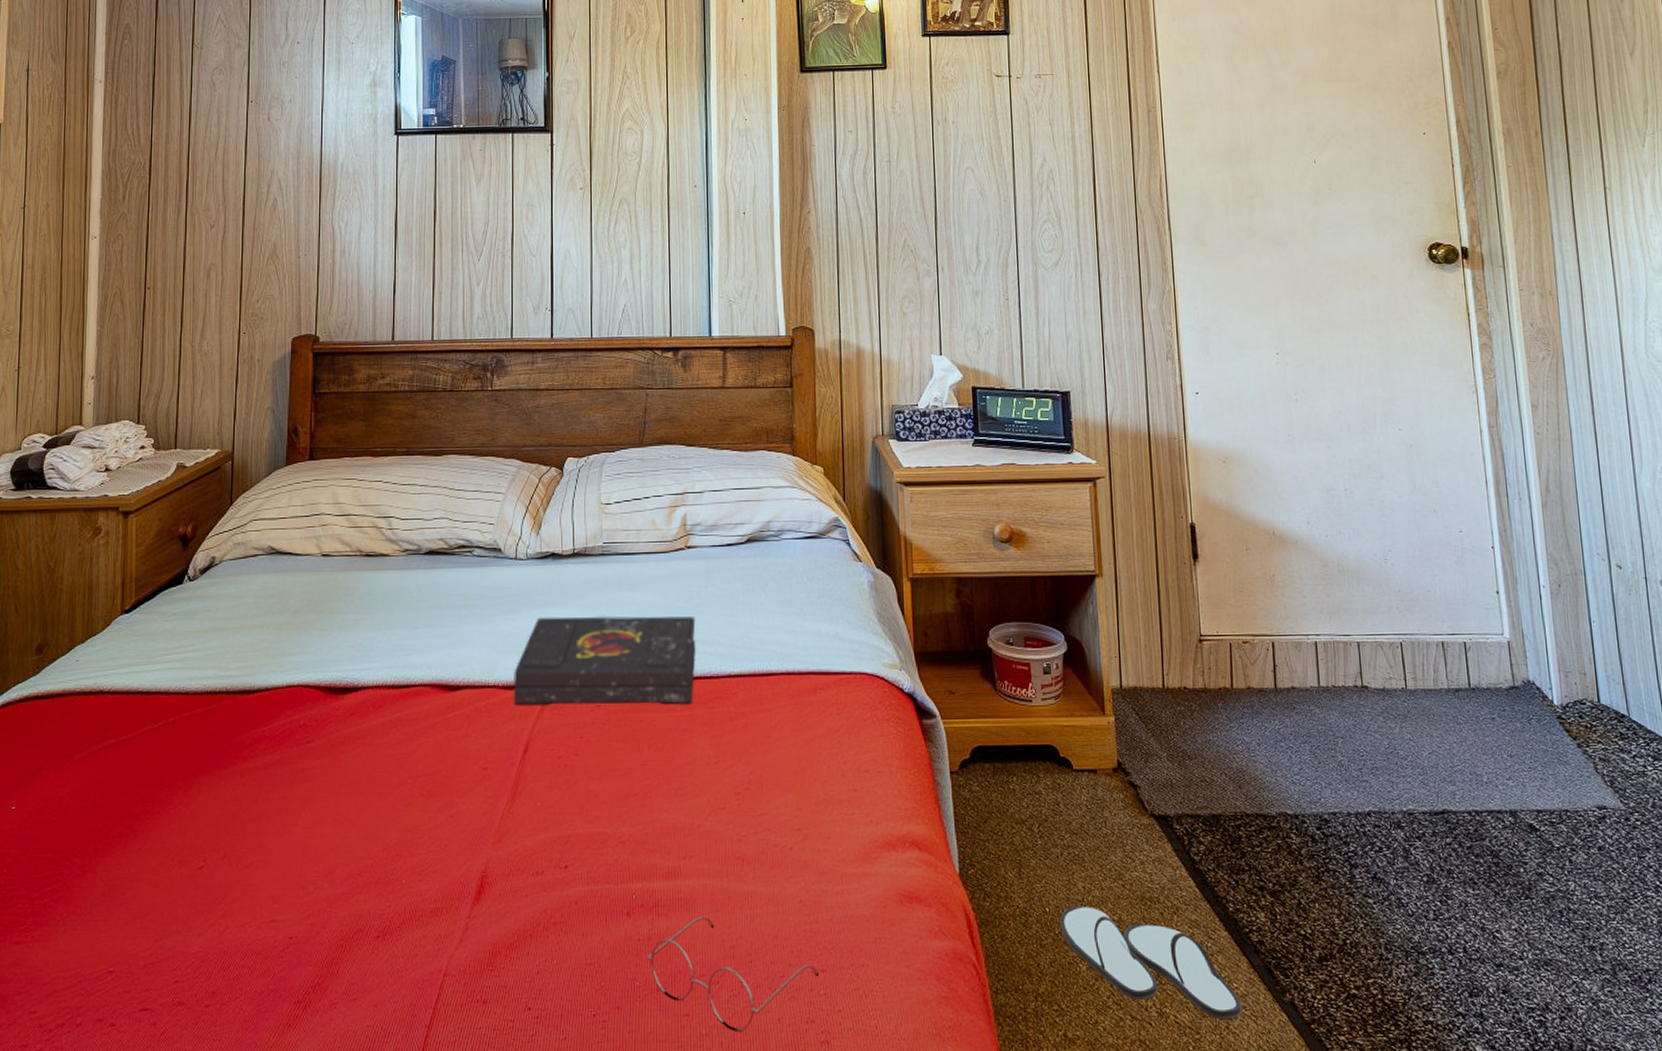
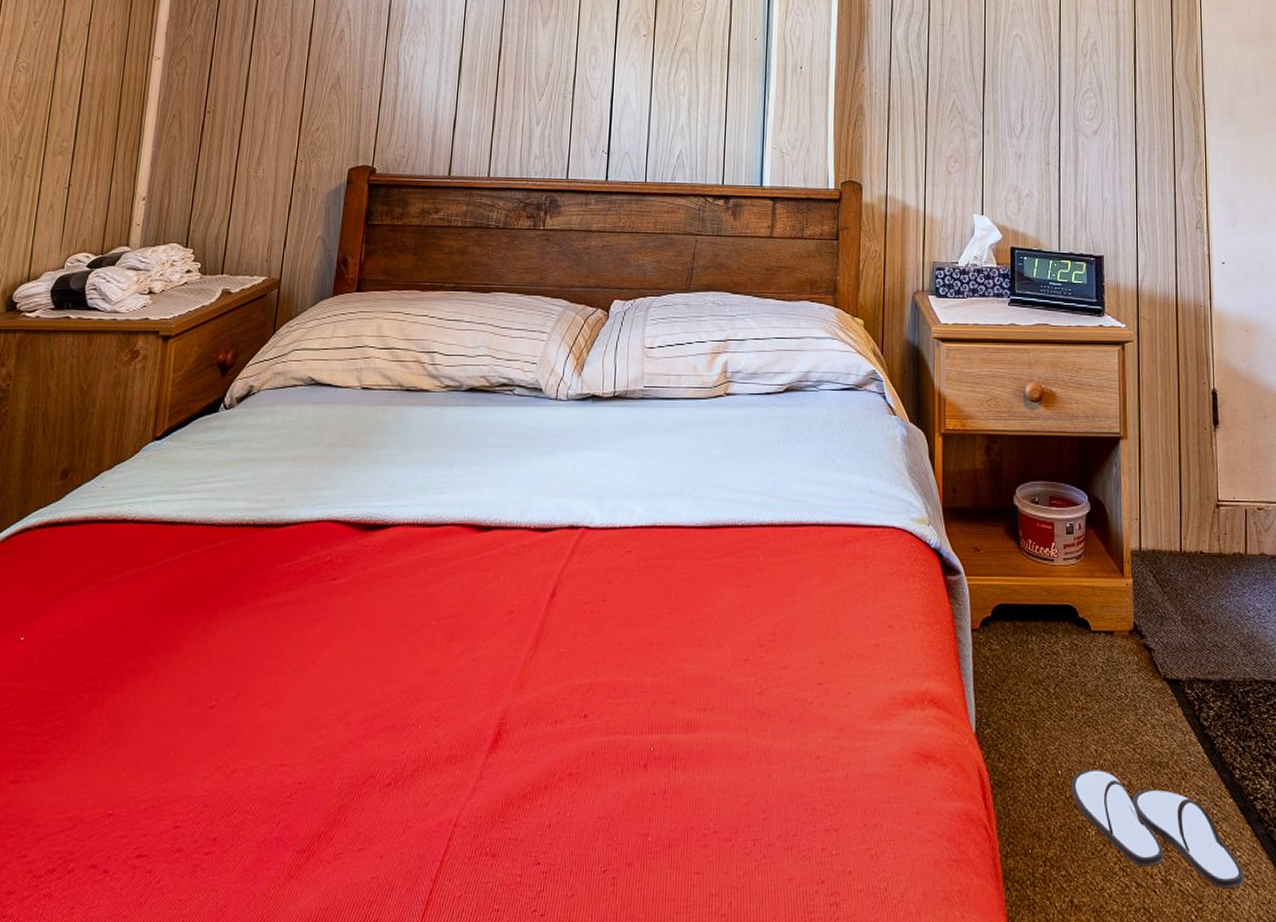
book: present [513,615,696,705] -> none [543,459,731,553]
eyeglasses: present [648,916,819,1033] -> none [662,770,832,893]

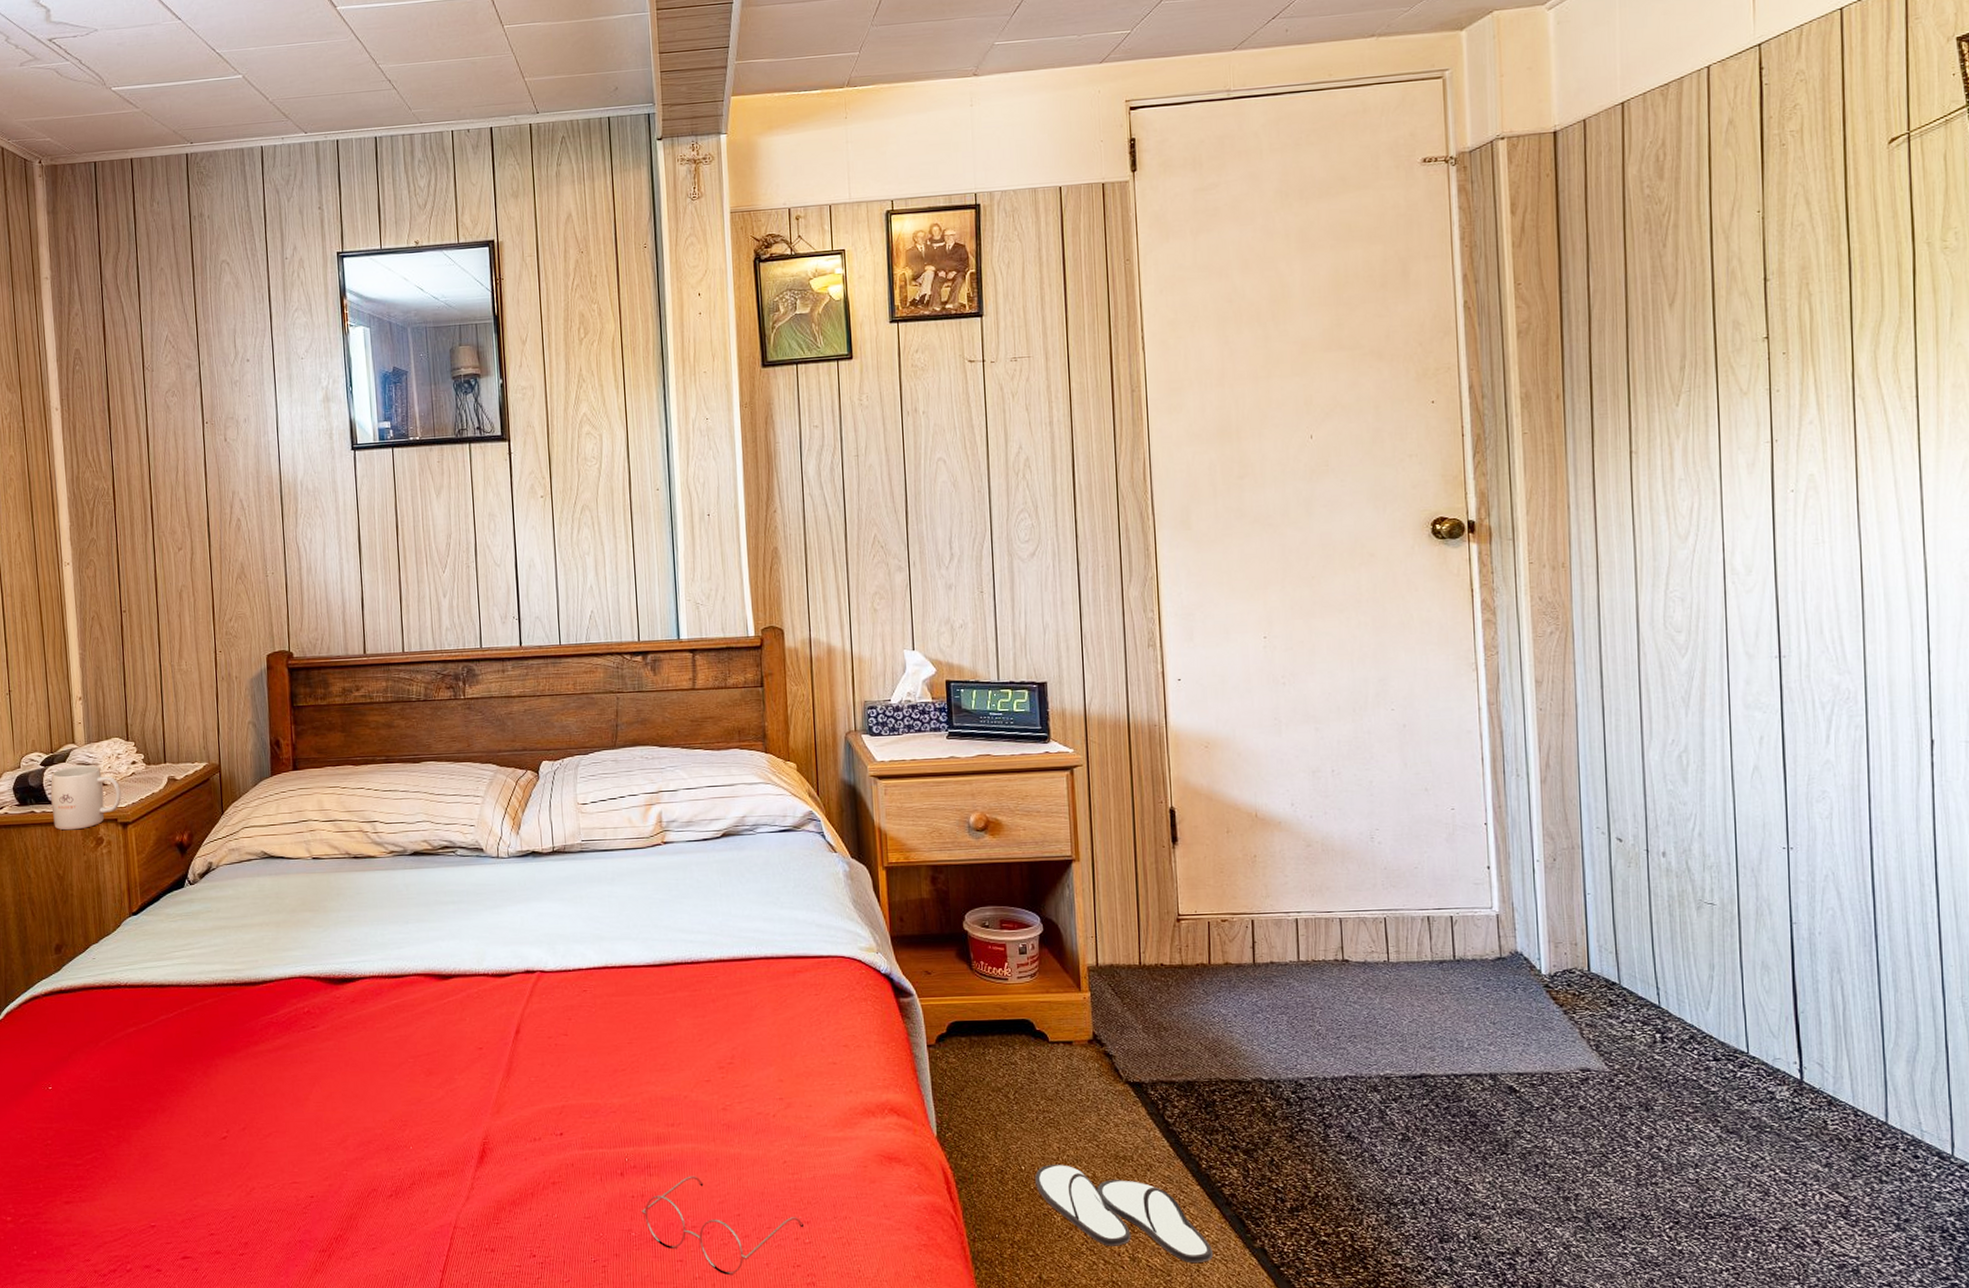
mug: none [88,270,169,341] -> present [50,765,122,831]
eyeglasses: none [662,770,832,893] -> present [642,1176,804,1276]

